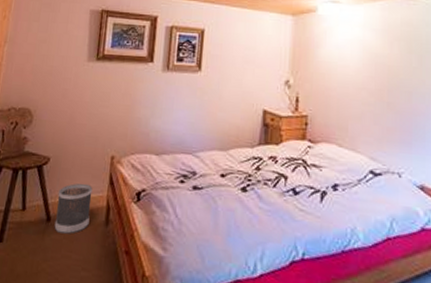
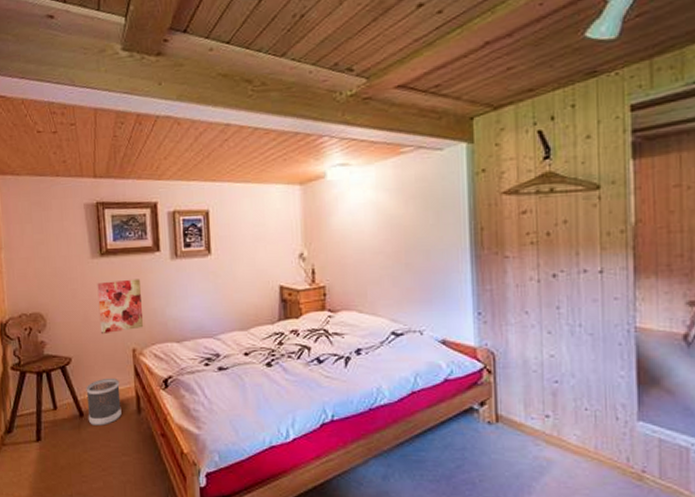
wall art: none [83,85,130,138] -> present [97,279,144,335]

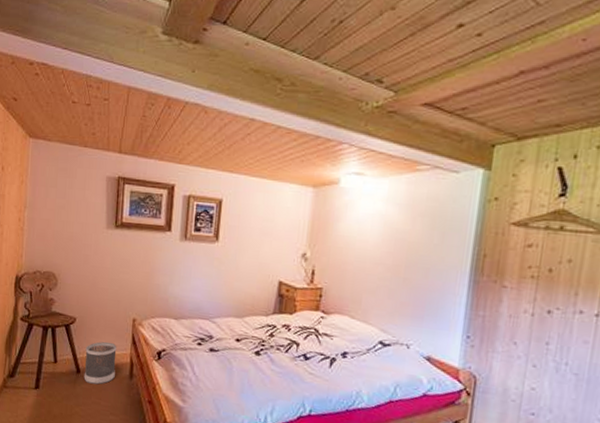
wall art: present [97,279,144,335] -> none [105,252,149,301]

